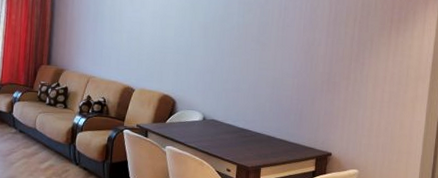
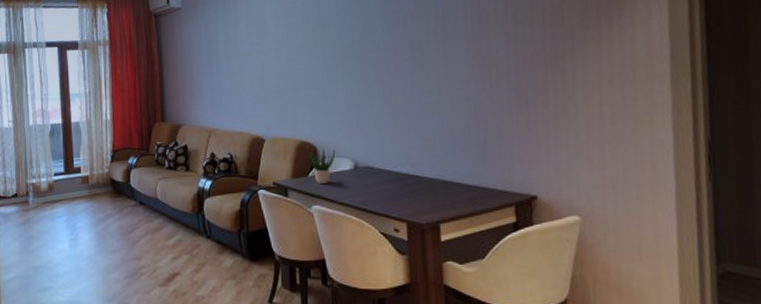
potted plant: none [166,98,190,129] -> present [305,145,336,183]

